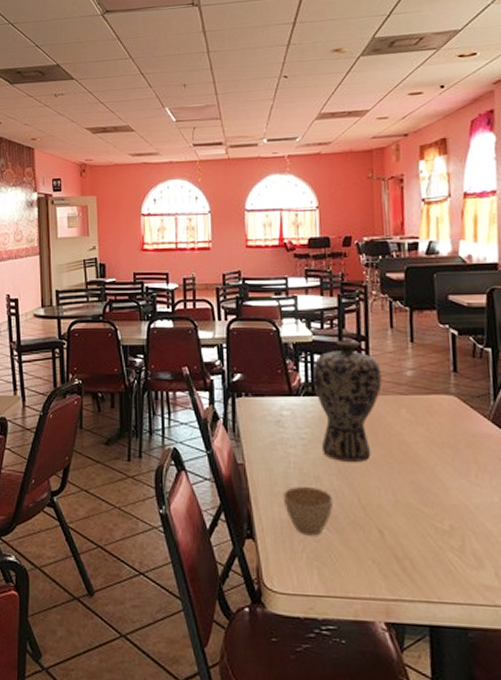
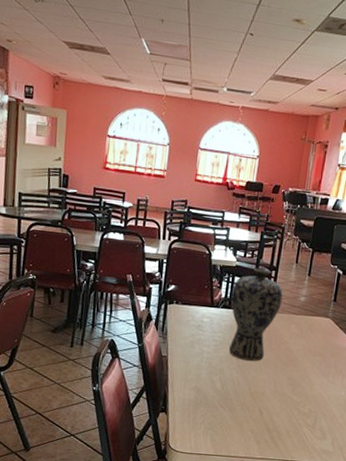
cup: present [282,487,334,536] -> none [193,376,231,412]

